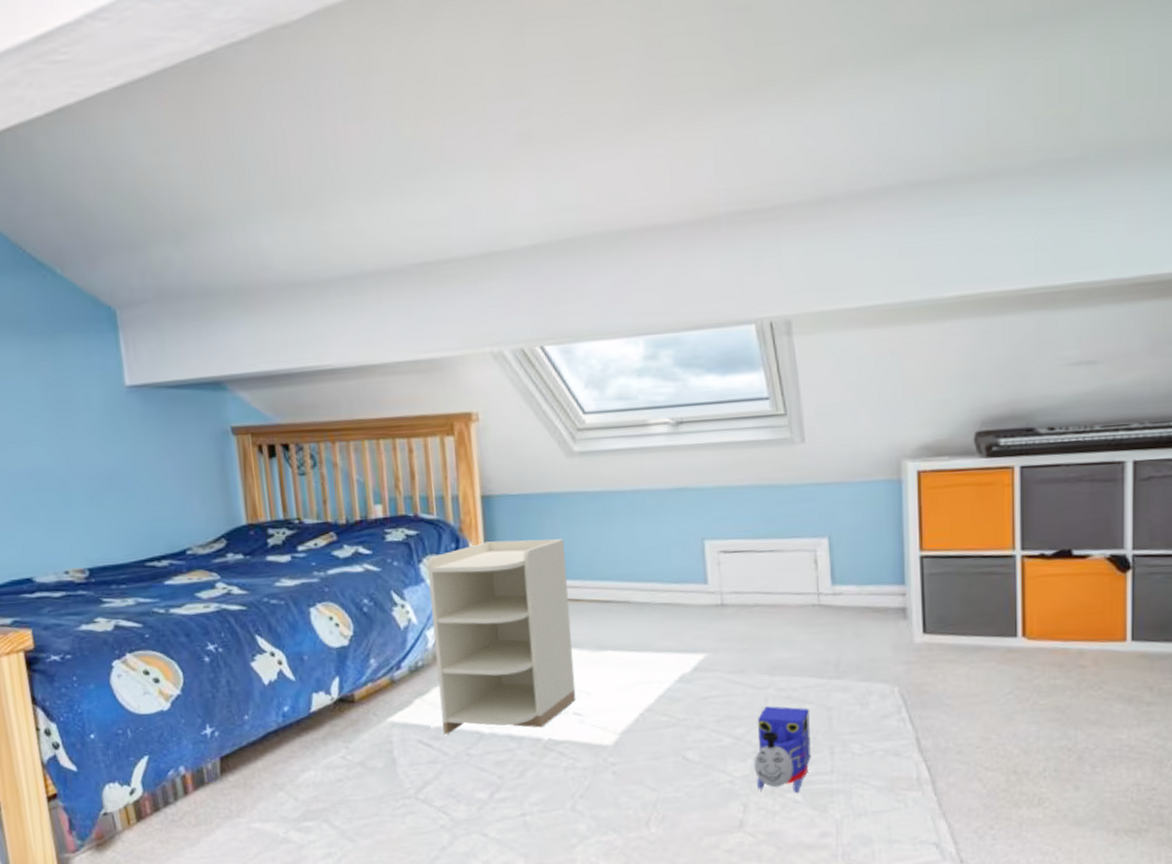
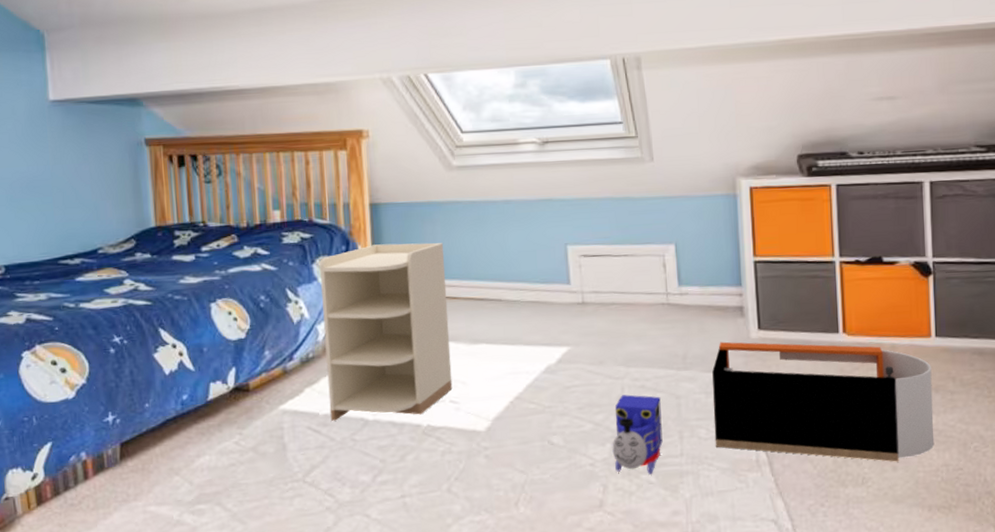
storage bin: none [868,647,1125,781] -> present [712,341,934,462]

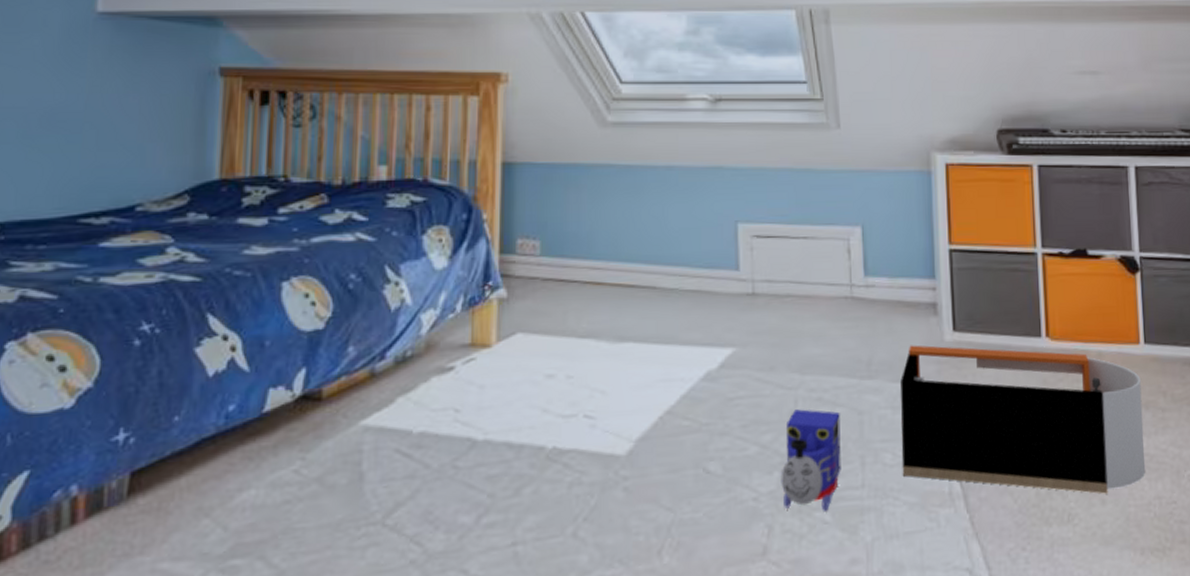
nightstand: present [320,243,453,421] -> none [427,213,590,442]

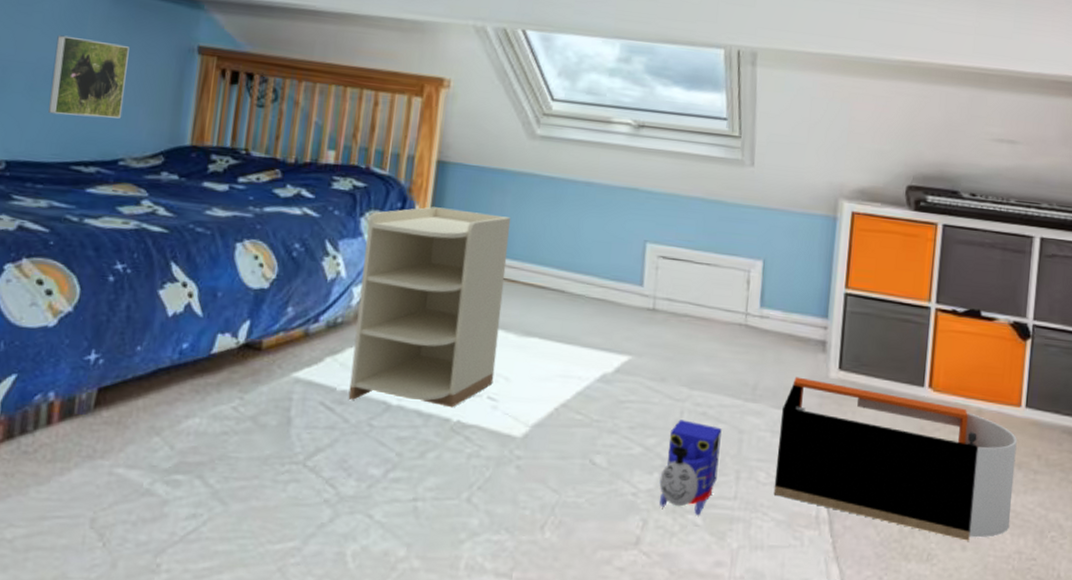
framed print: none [47,72,139,163] -> present [48,35,130,119]
nightstand: none [427,213,590,442] -> present [348,207,511,408]

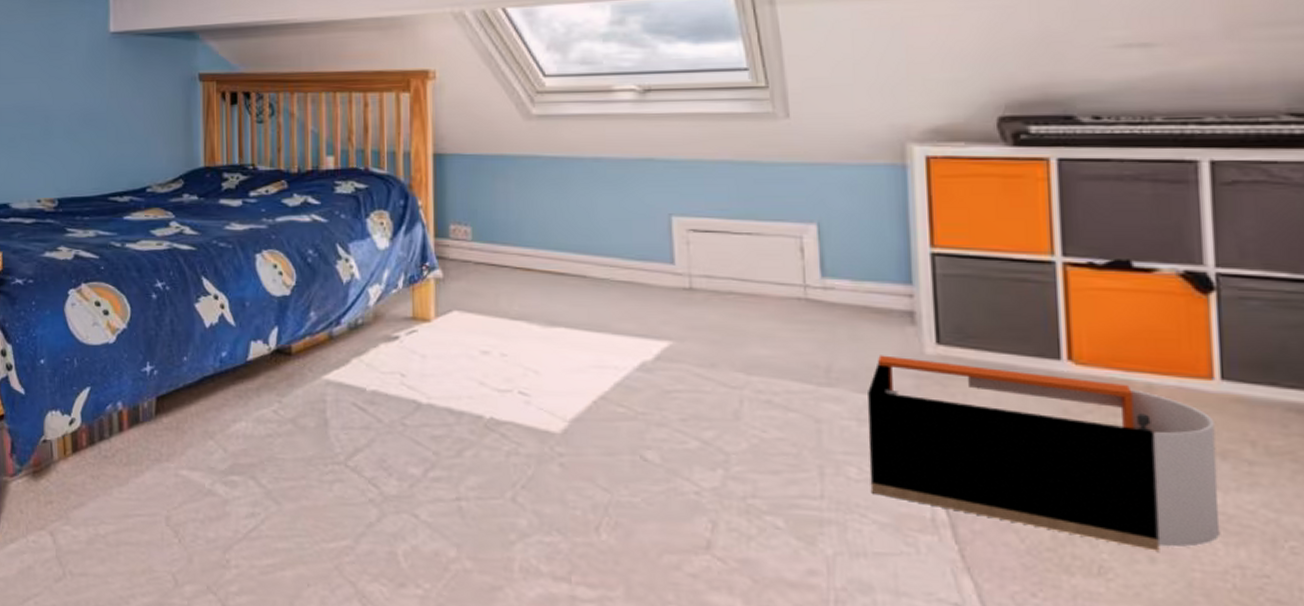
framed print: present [48,35,130,119] -> none [84,81,144,153]
nightstand: present [348,207,511,408] -> none [375,201,523,404]
toy train: present [659,420,722,515] -> none [725,409,795,516]

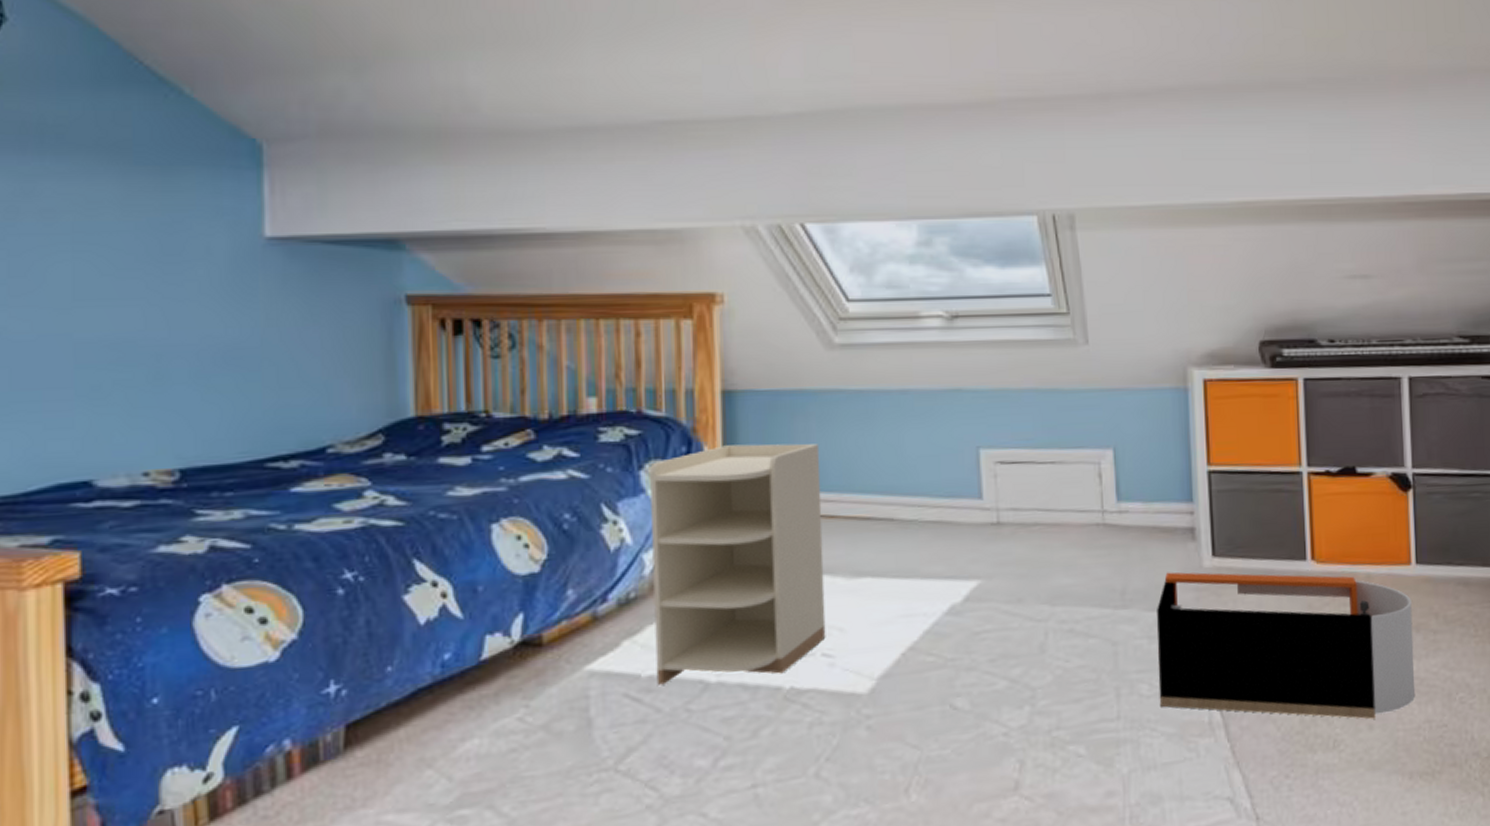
nightstand: none [375,201,523,404] -> present [650,443,826,685]

